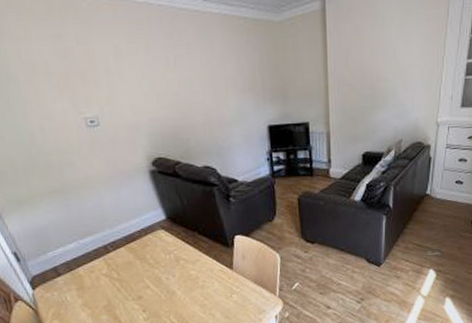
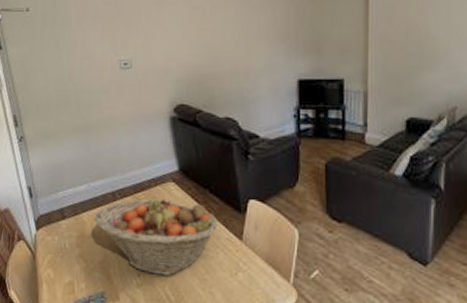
fruit basket: none [91,245,210,309] -> present [95,198,218,276]

